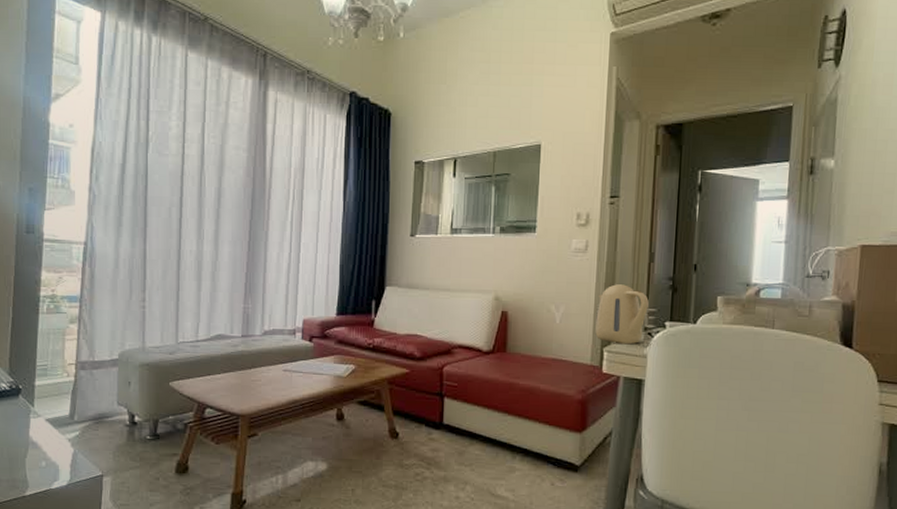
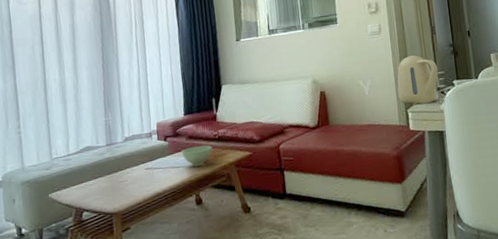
bowl: none [327,353,364,377] -> present [181,145,212,167]

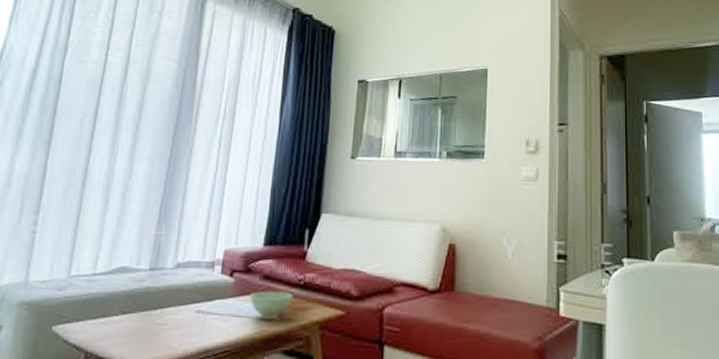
kettle: present [396,55,438,105] -> none [550,216,604,283]

